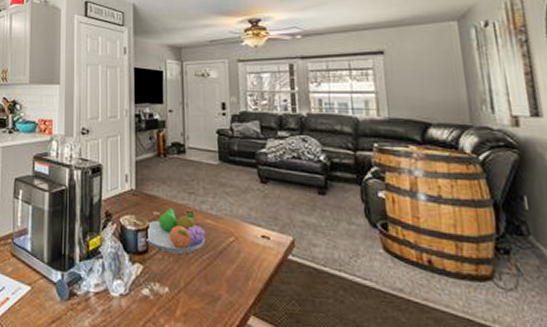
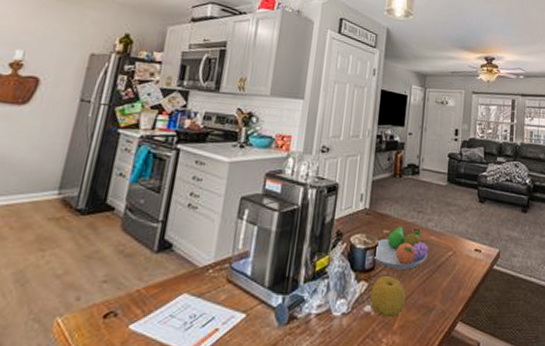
fruit: none [147,260,185,304] -> present [370,276,406,318]

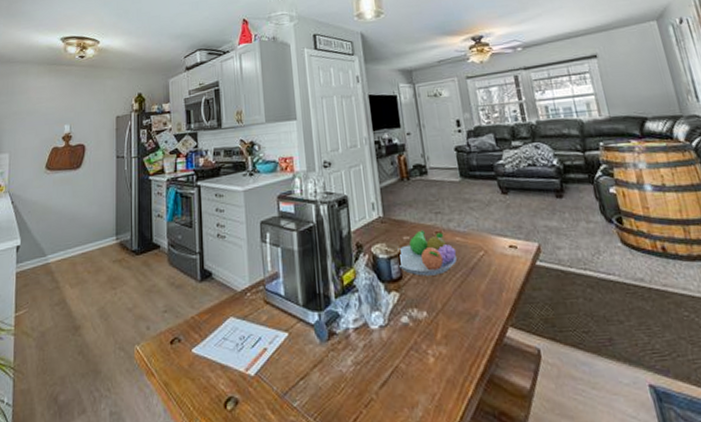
fruit: present [370,276,406,318] -> none [404,284,443,328]

